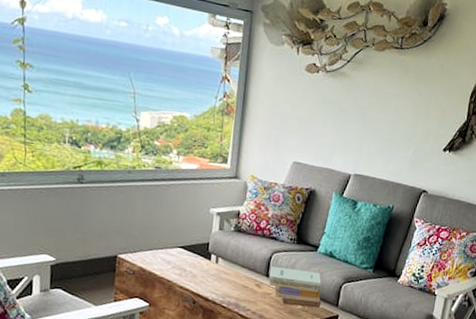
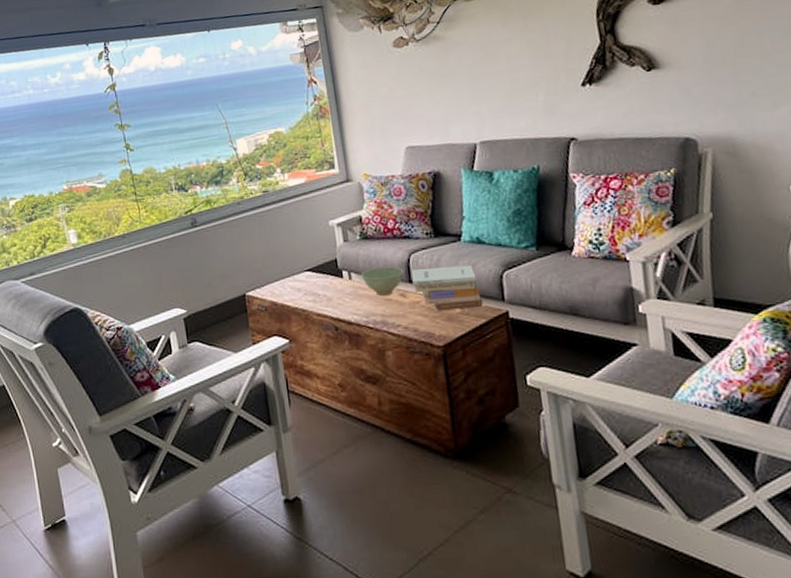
bowl: none [226,257,265,283] -> present [360,266,404,296]

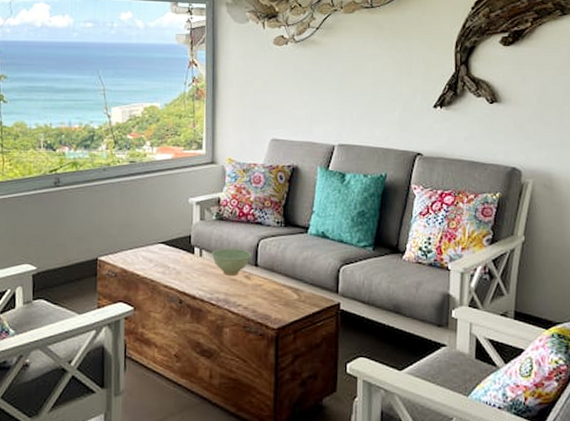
books: present [411,264,484,310] -> none [258,254,319,296]

